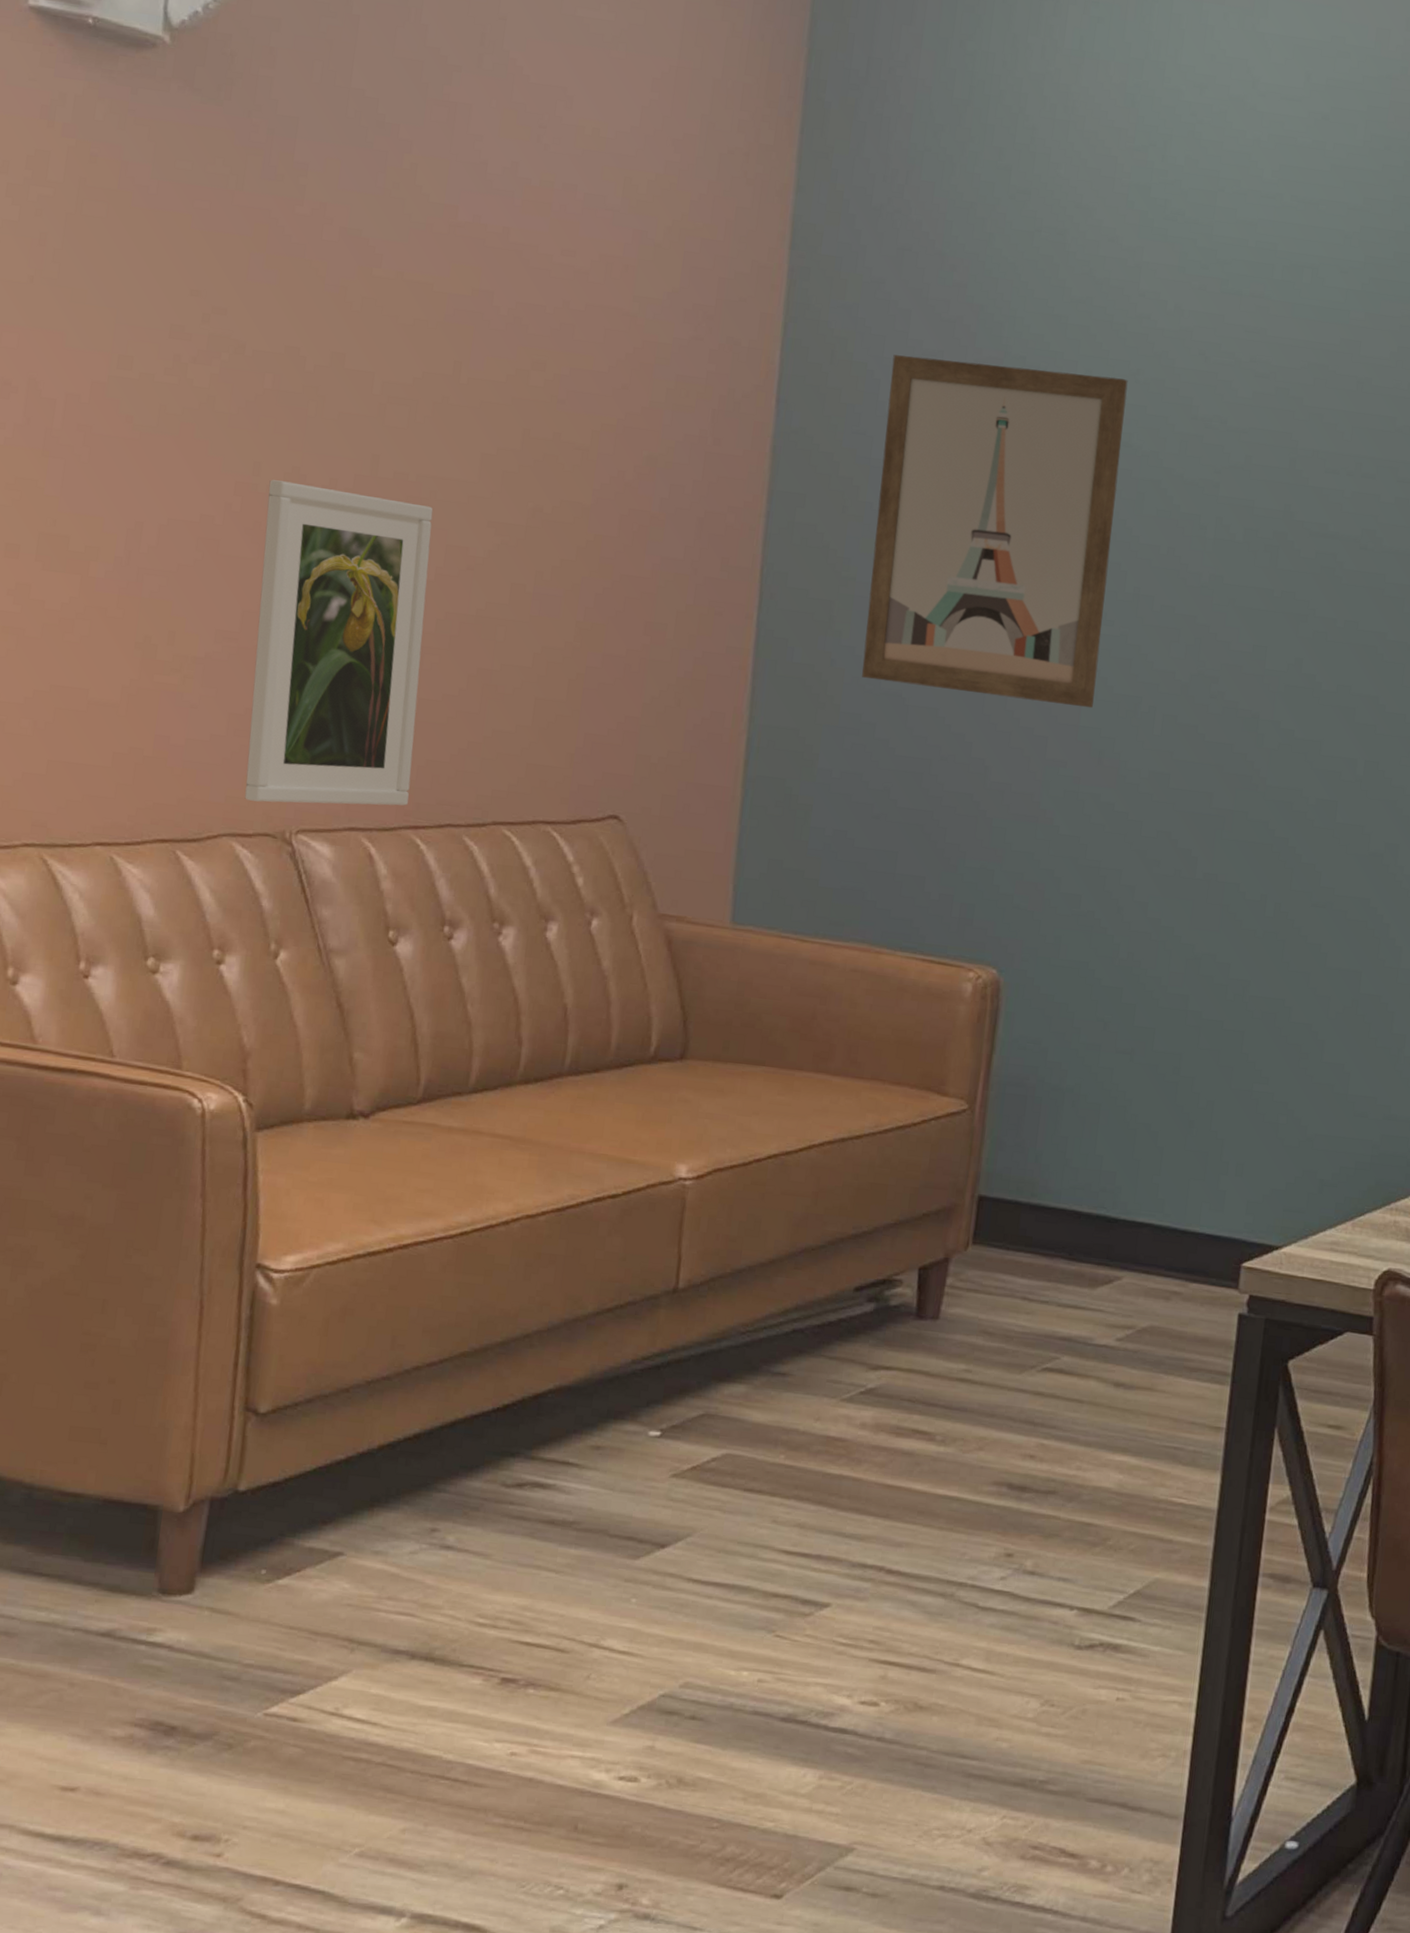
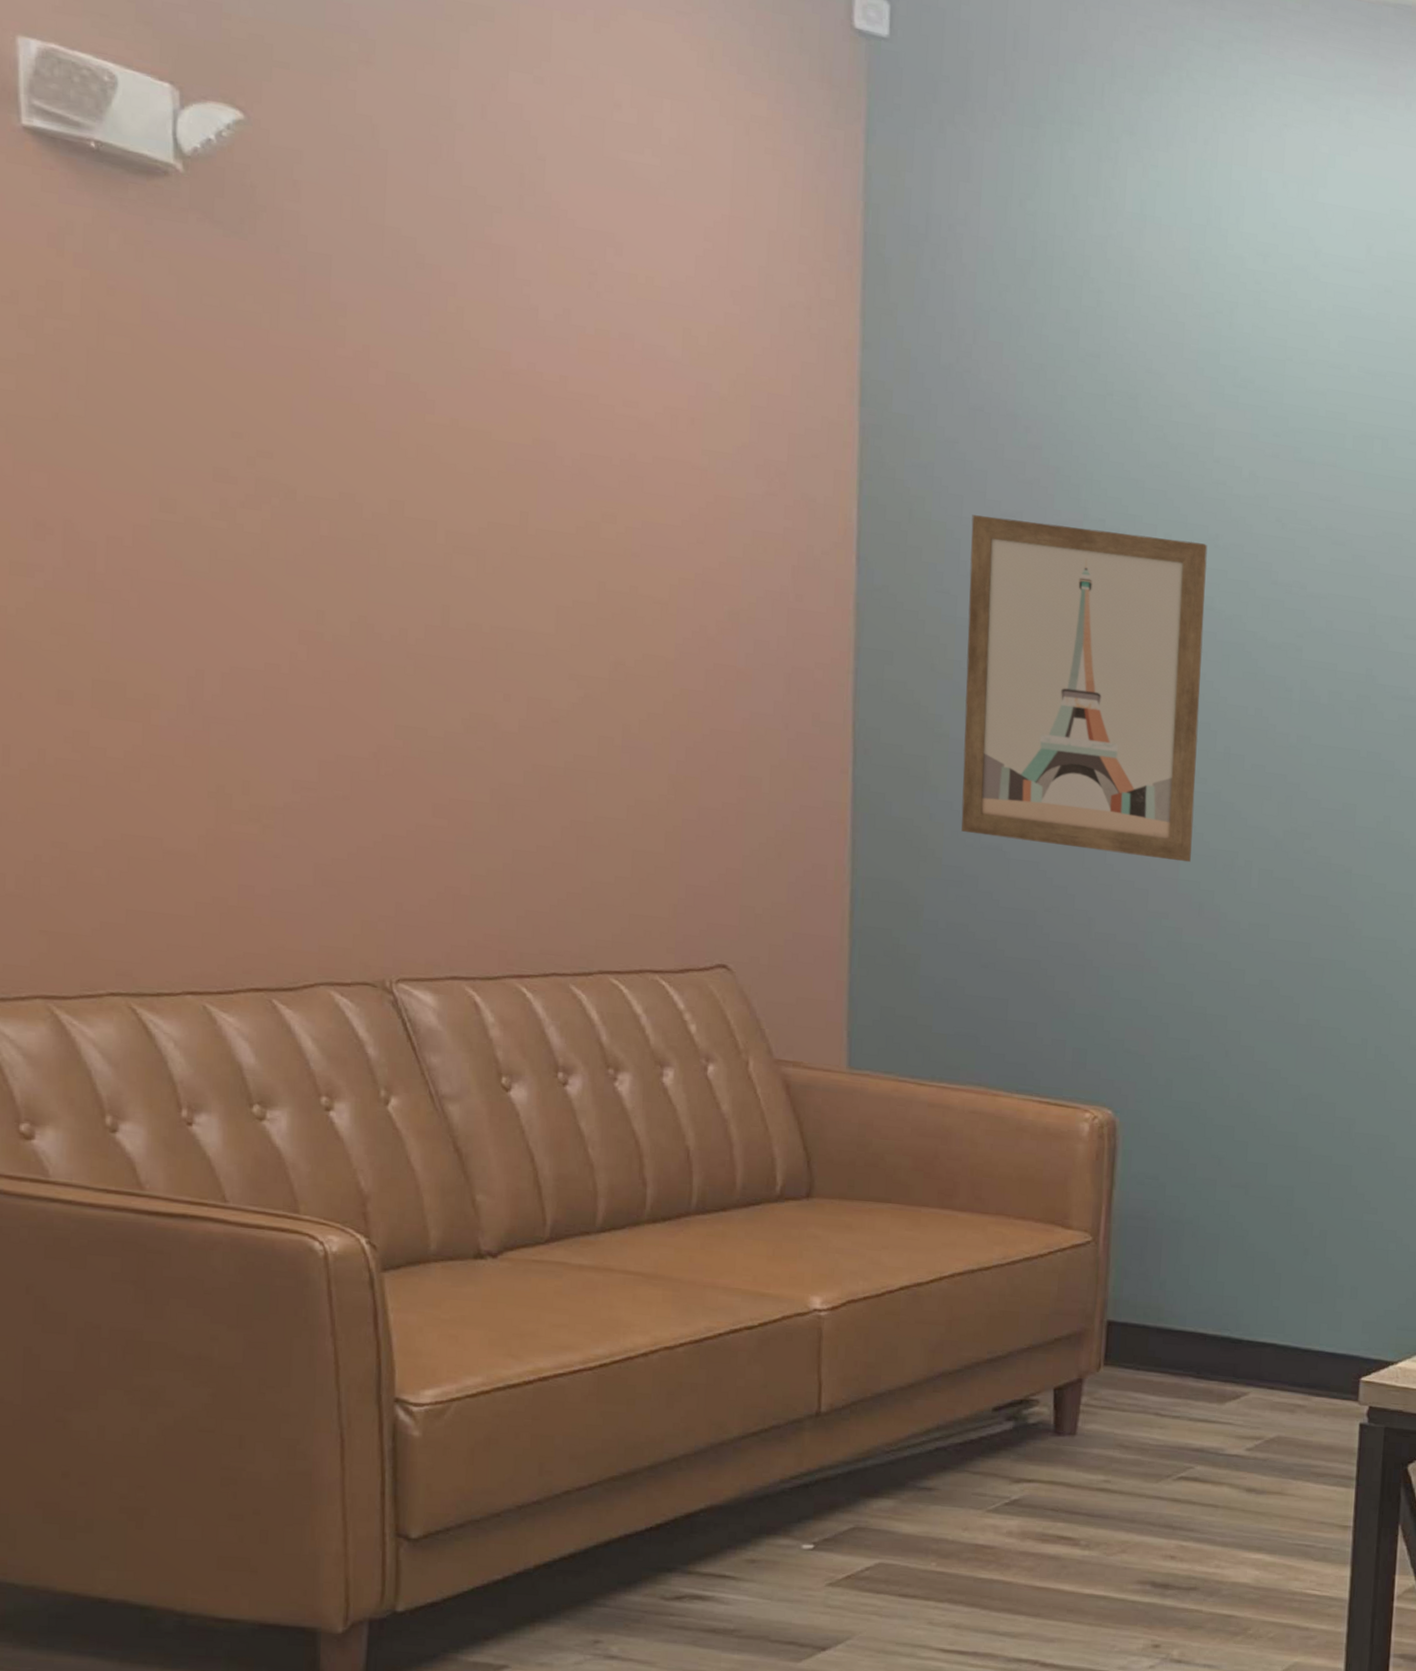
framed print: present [245,479,434,806] -> none [335,628,511,956]

